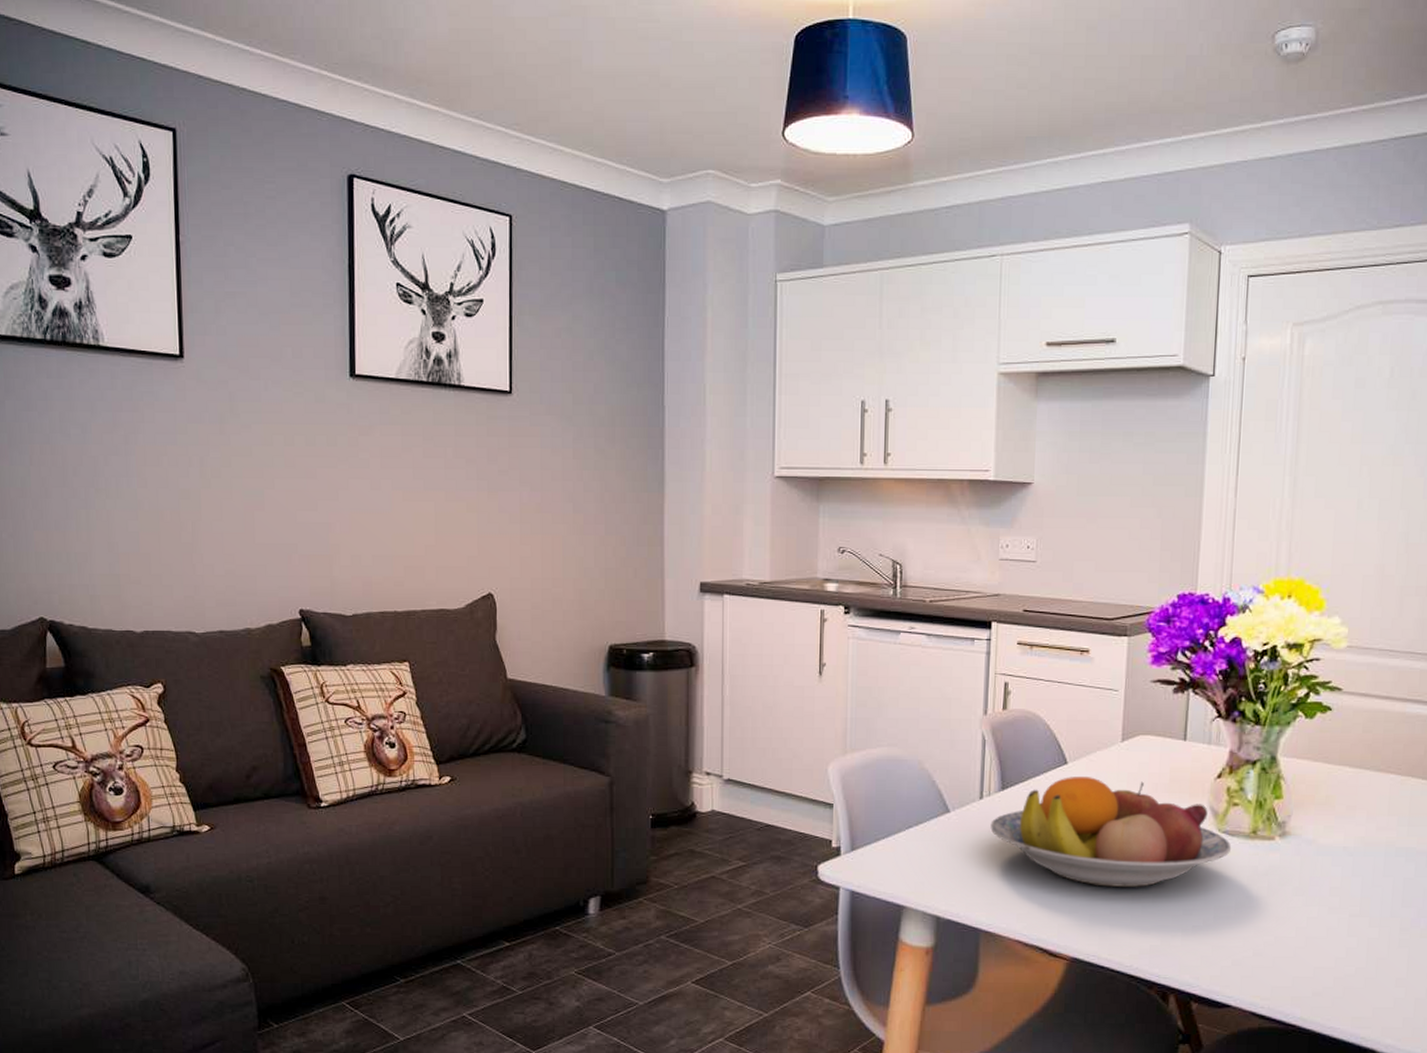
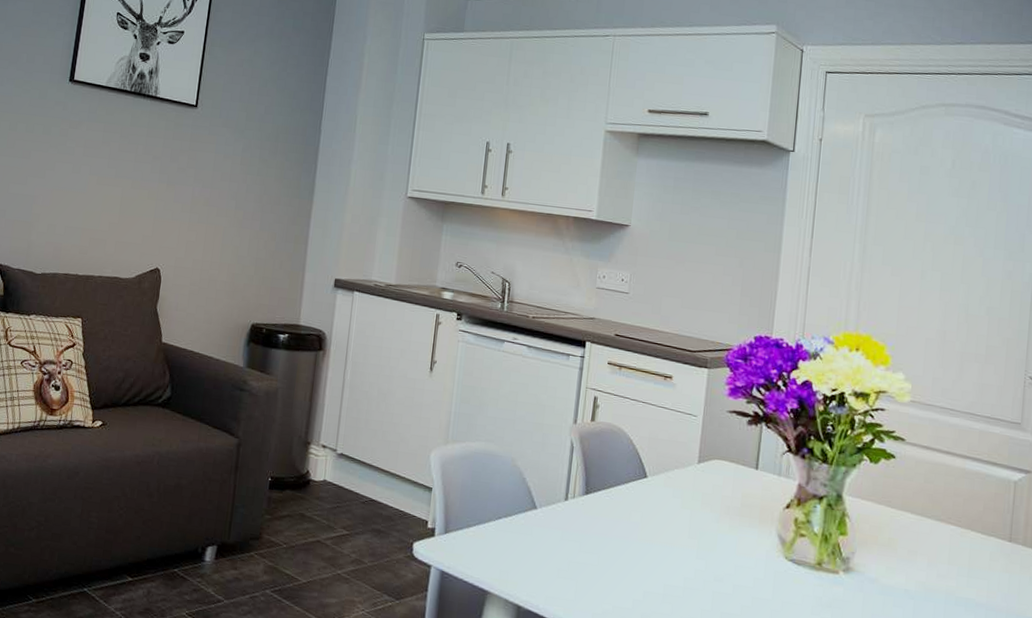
fruit bowl: present [990,777,1232,887] -> none [573,489,798,603]

